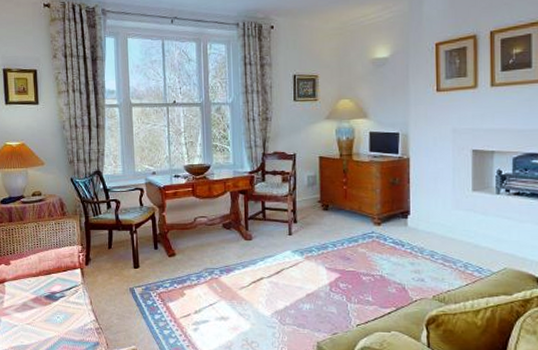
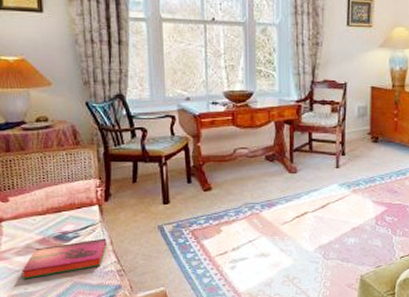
hardback book: none [19,298,87,333] -> present [21,238,107,279]

